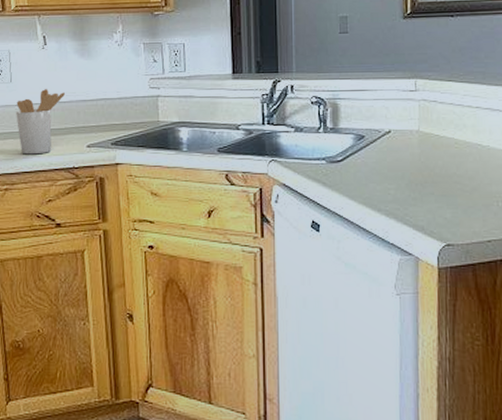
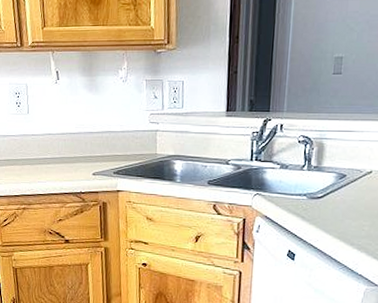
utensil holder: present [16,89,66,155] -> none [32,121,75,180]

